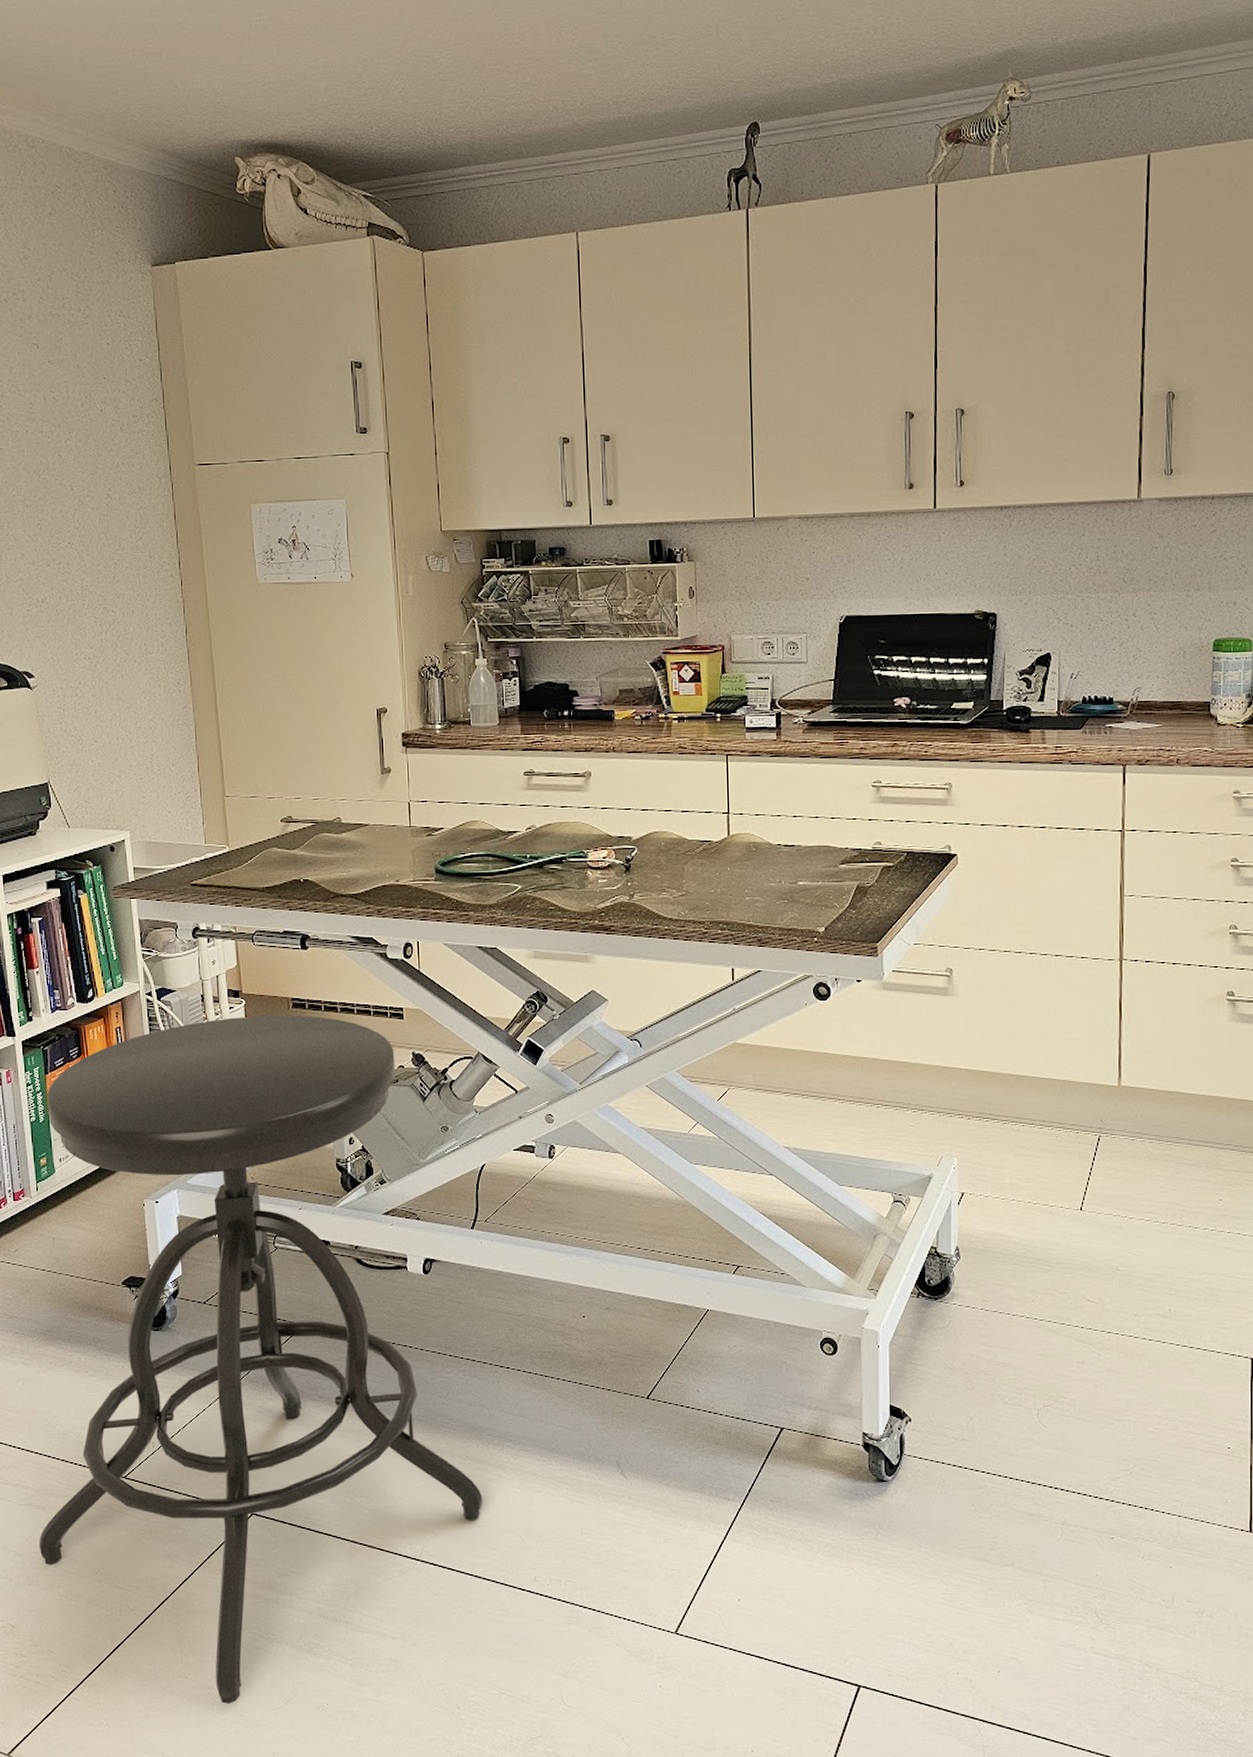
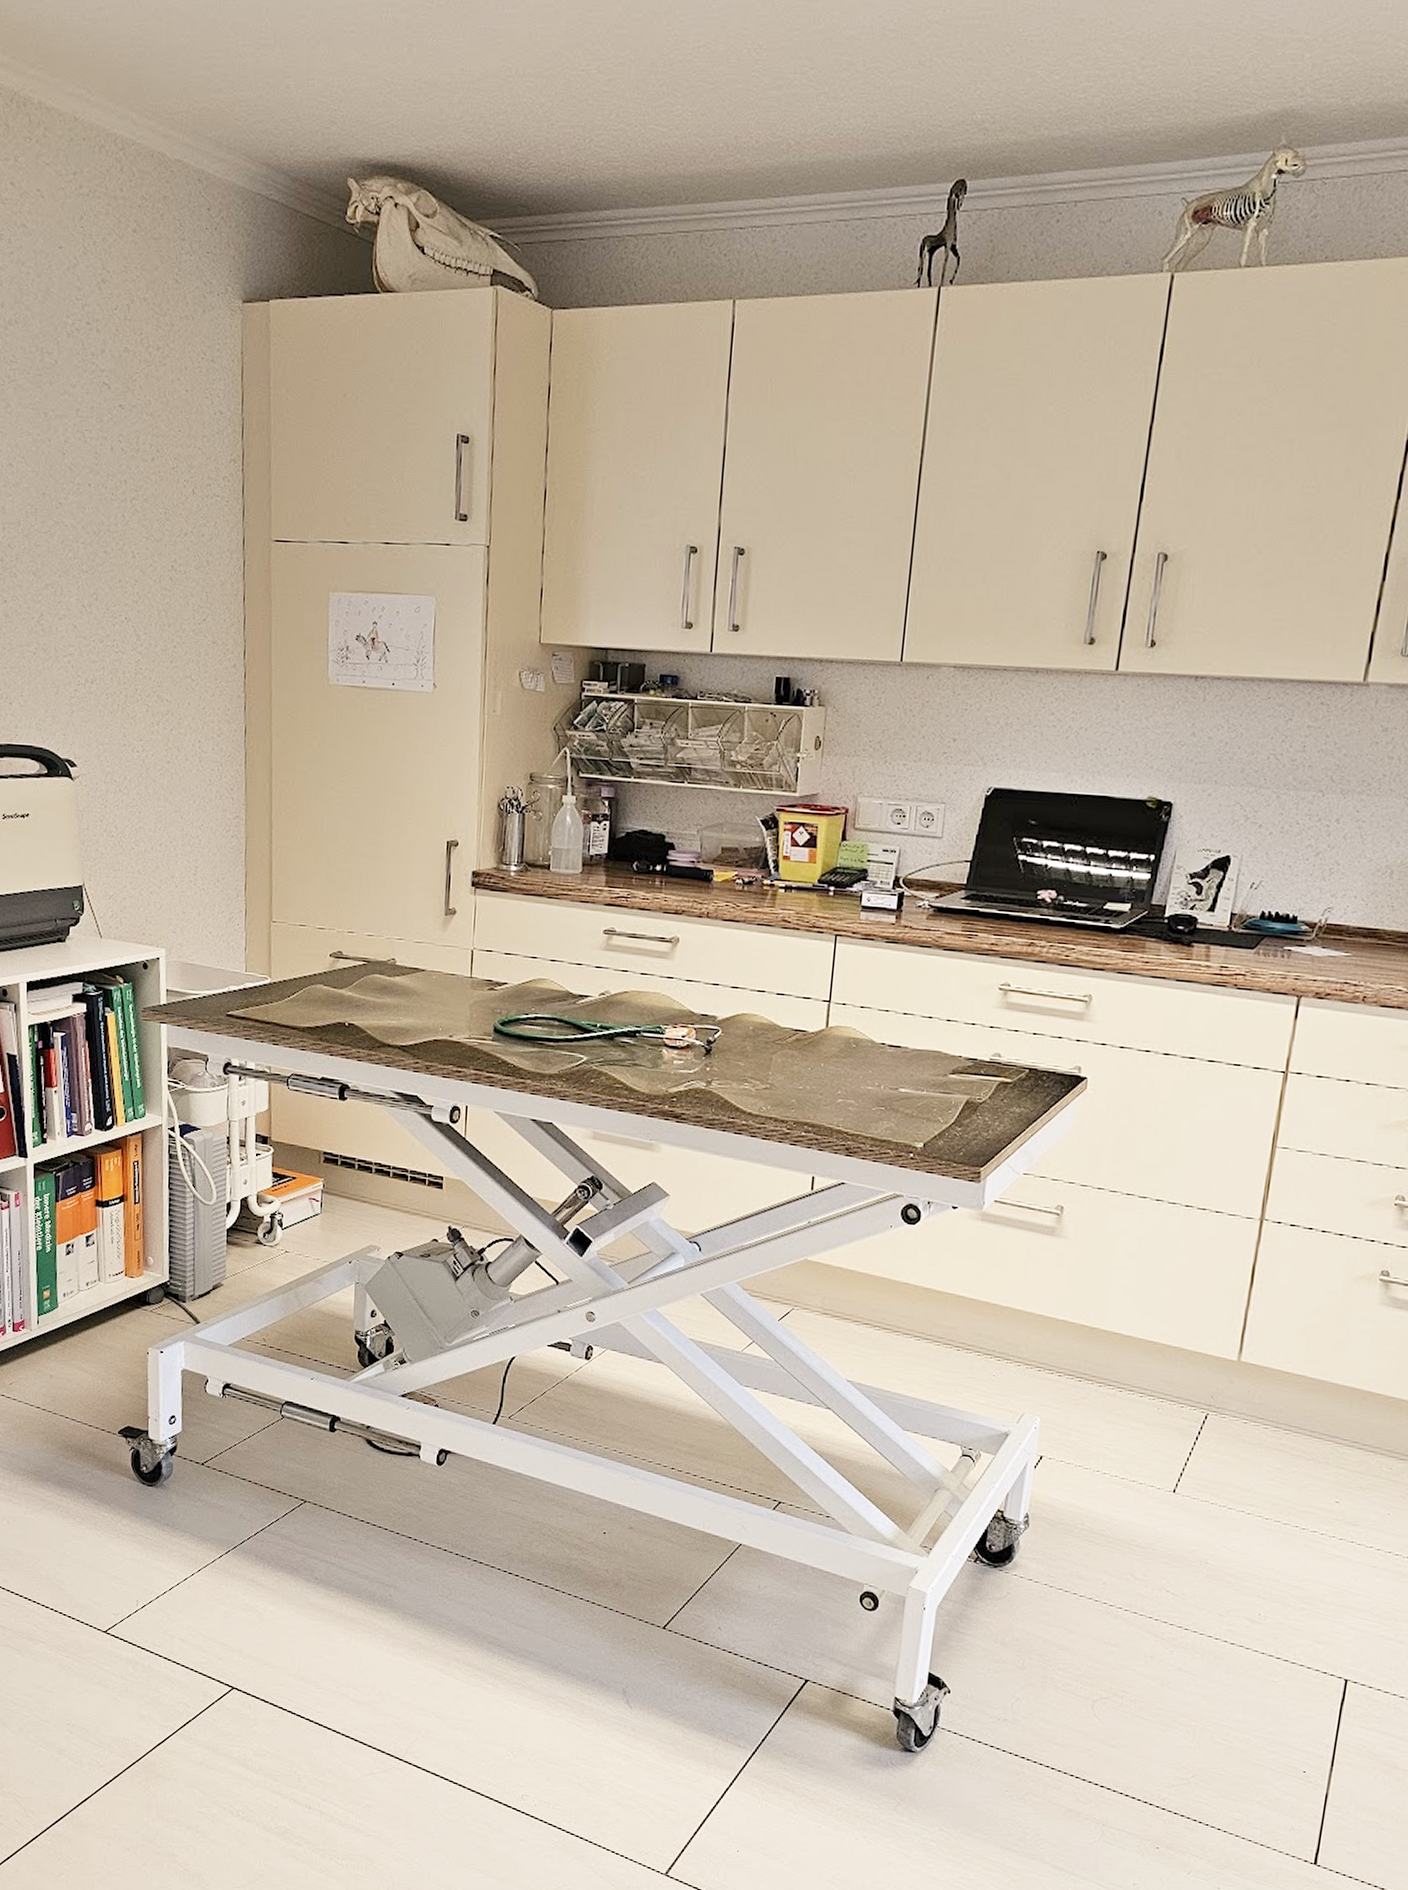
stool: present [38,1015,483,1704] -> none [12,1165,476,1875]

